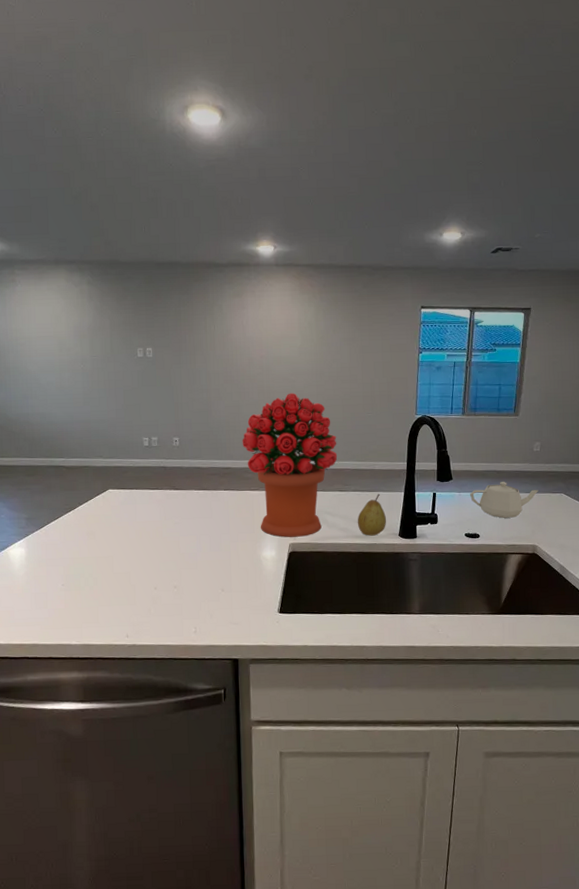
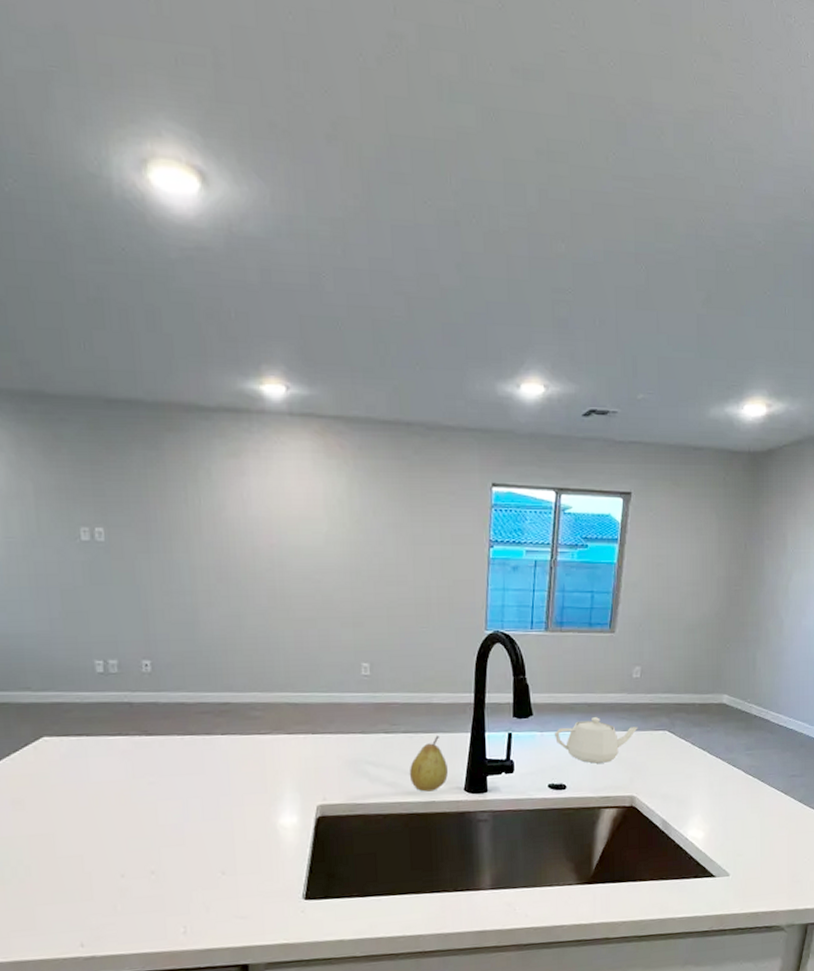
bouquet: present [242,393,338,537] -> none [245,598,382,798]

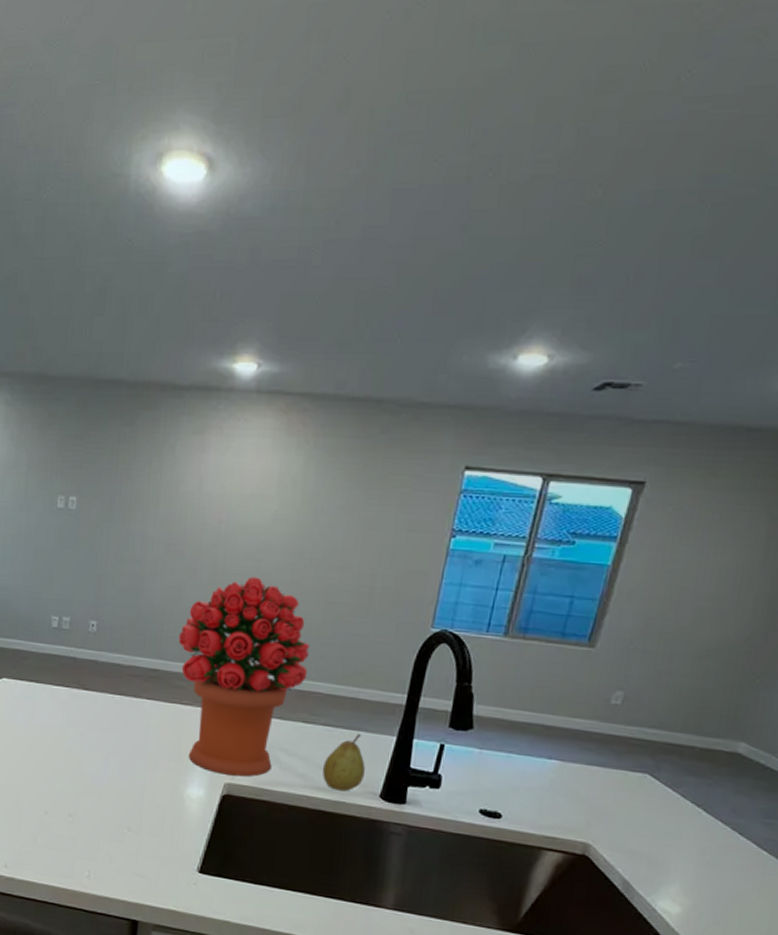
bouquet: none [245,598,382,798] -> present [178,576,311,777]
teapot: present [554,717,638,764] -> none [495,742,608,799]

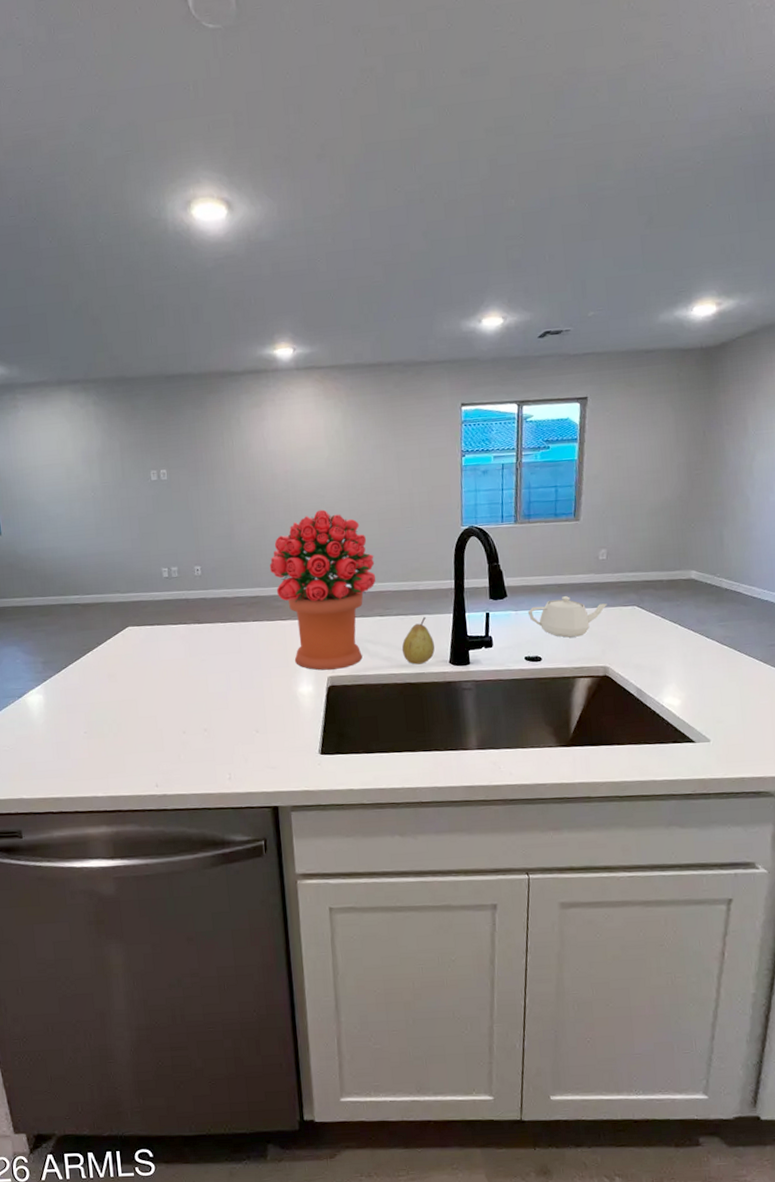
teapot: none [495,742,608,799] -> present [527,596,607,638]

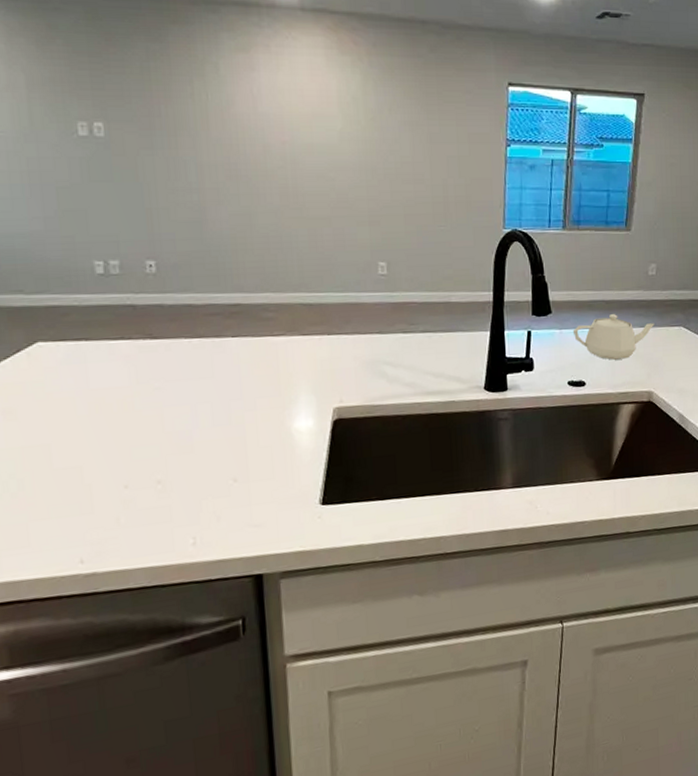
bouquet: present [269,509,377,670] -> none [257,196,400,400]
fruit: present [401,617,435,665] -> none [428,335,467,391]

